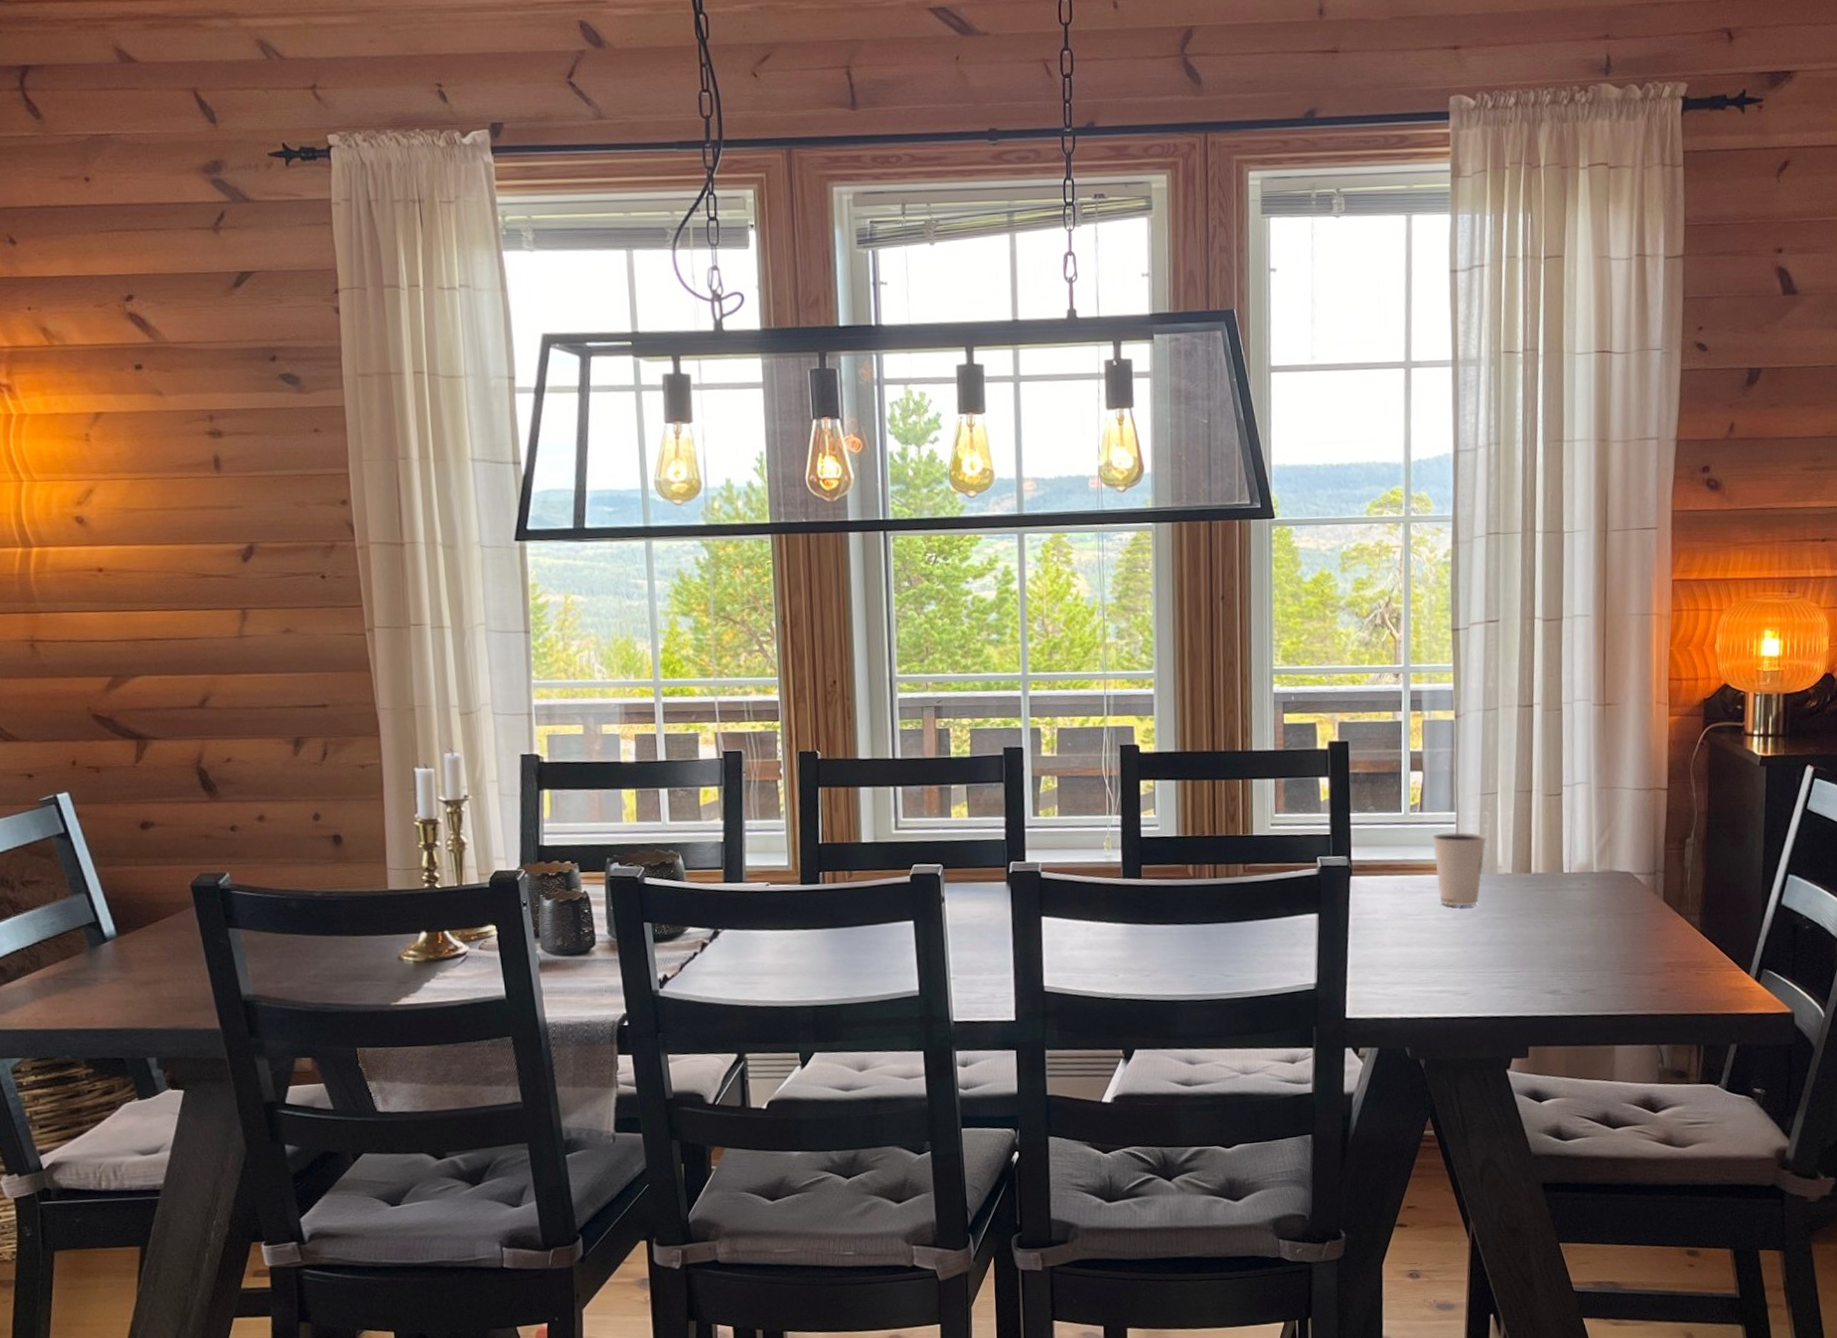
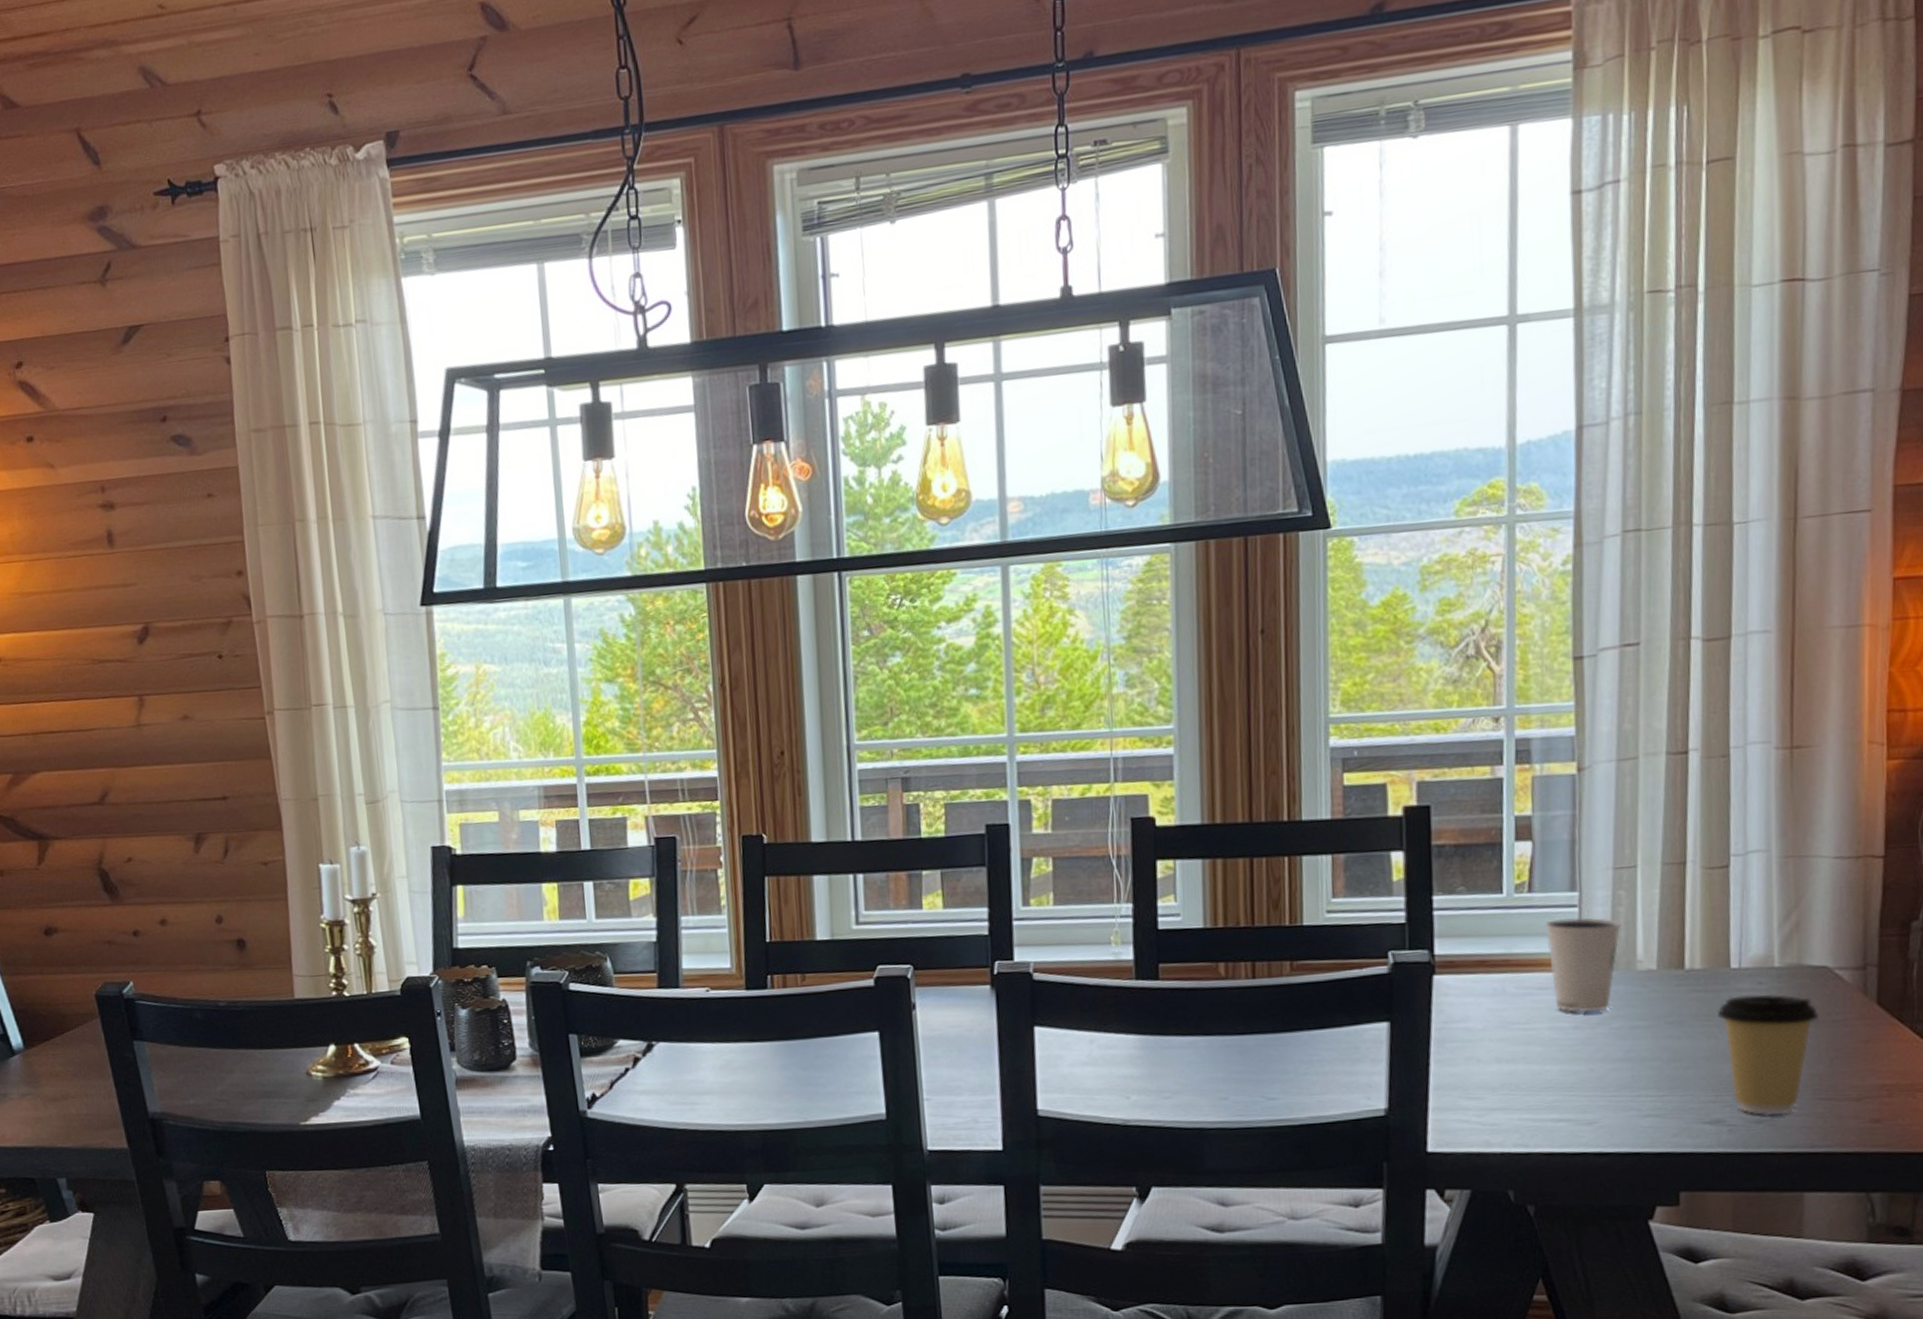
coffee cup: none [1555,893,1624,987] -> present [1718,994,1818,1116]

